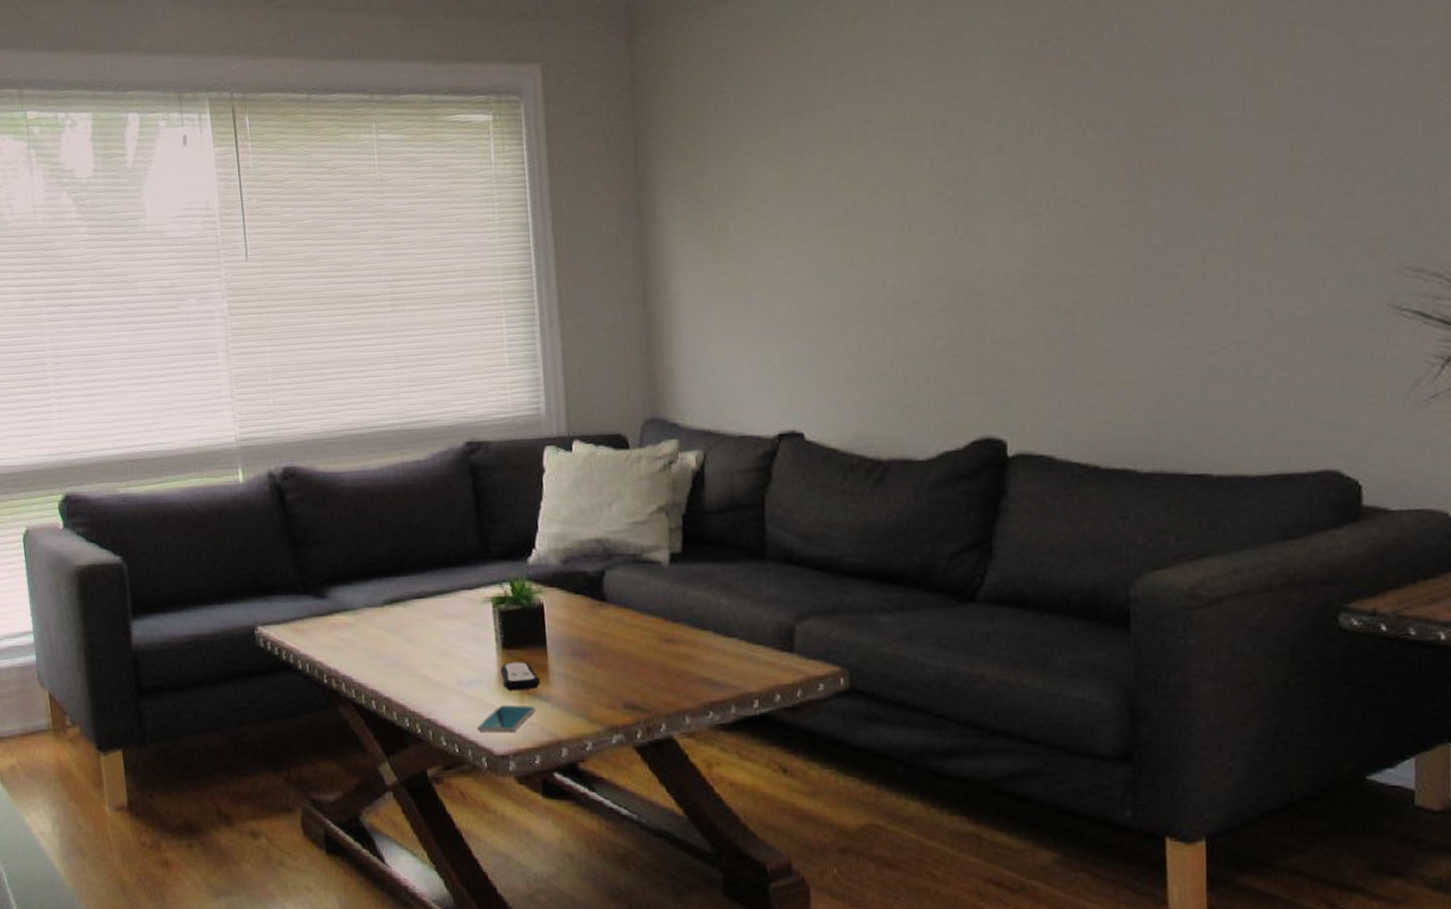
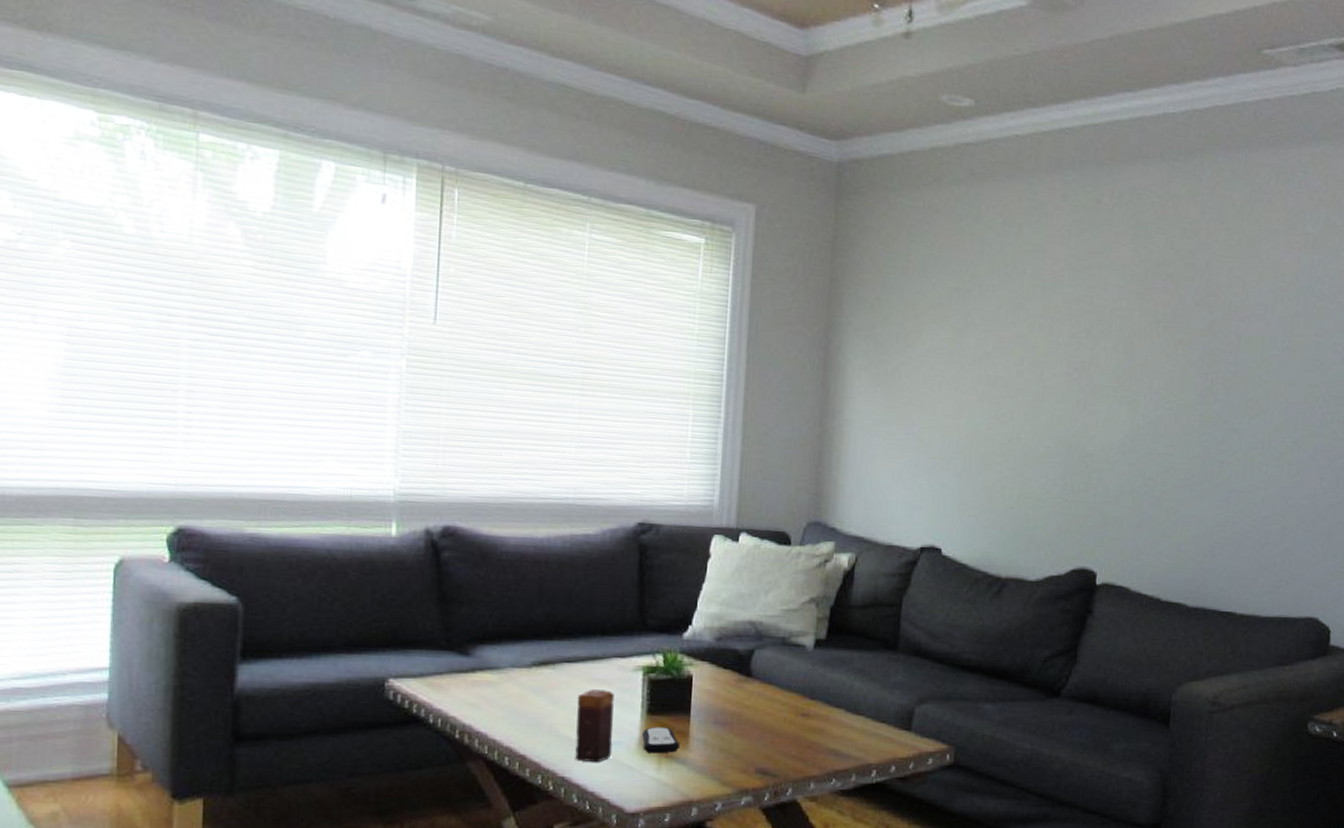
candle: none [431,625,474,703] -> present [575,689,614,763]
smartphone: present [476,706,536,733] -> none [610,767,672,792]

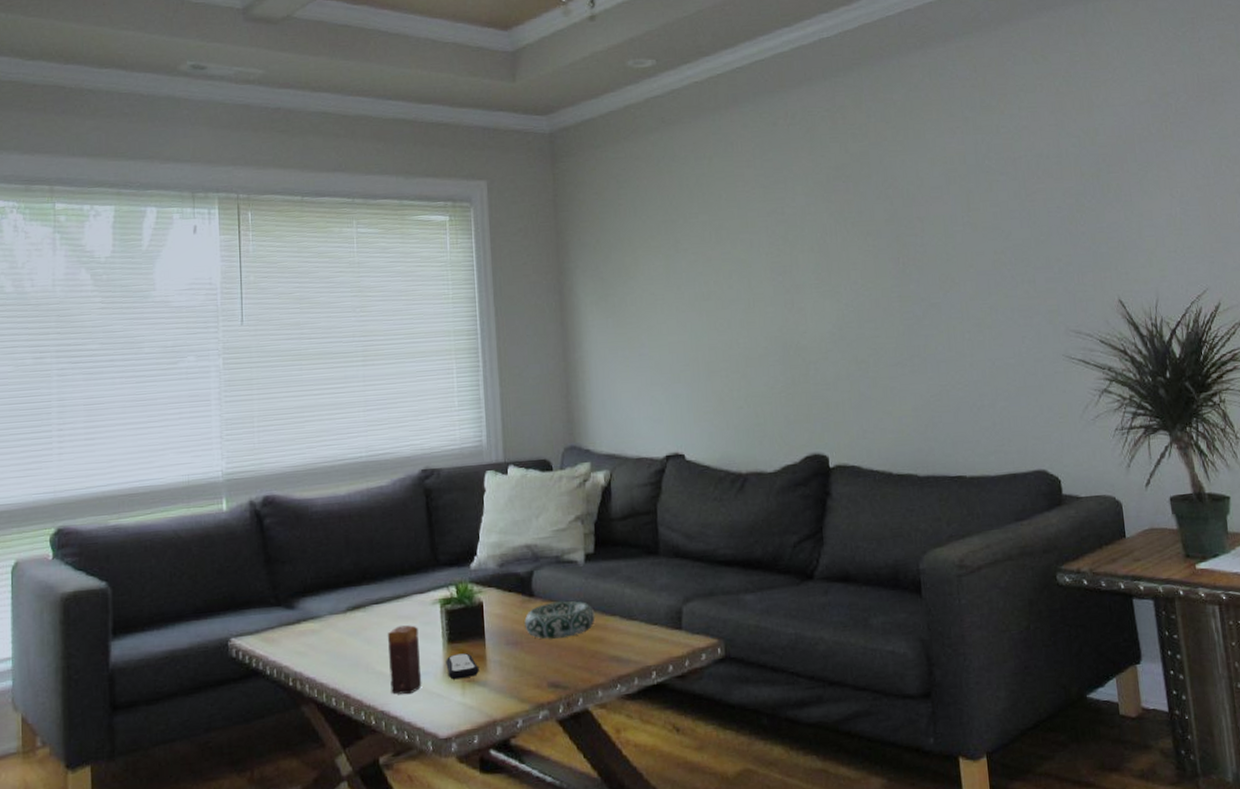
decorative bowl: none [737,685,818,724] -> present [524,600,595,639]

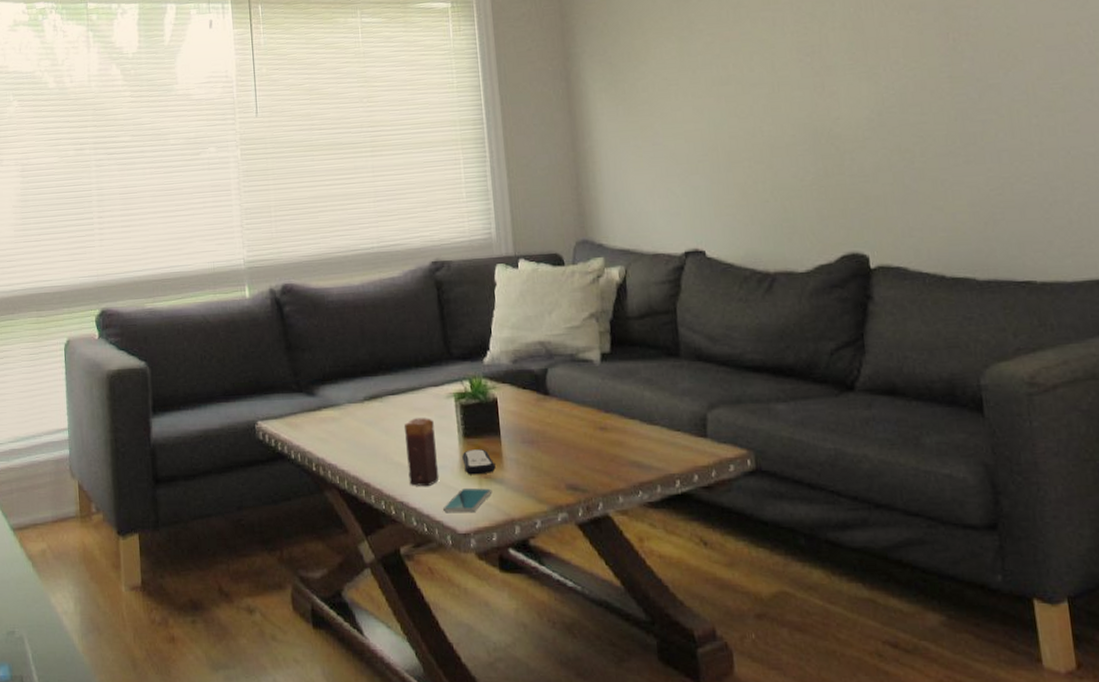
smartphone: none [424,691,475,719] -> present [442,488,492,513]
decorative bowl: present [524,600,595,639] -> none [540,401,614,440]

